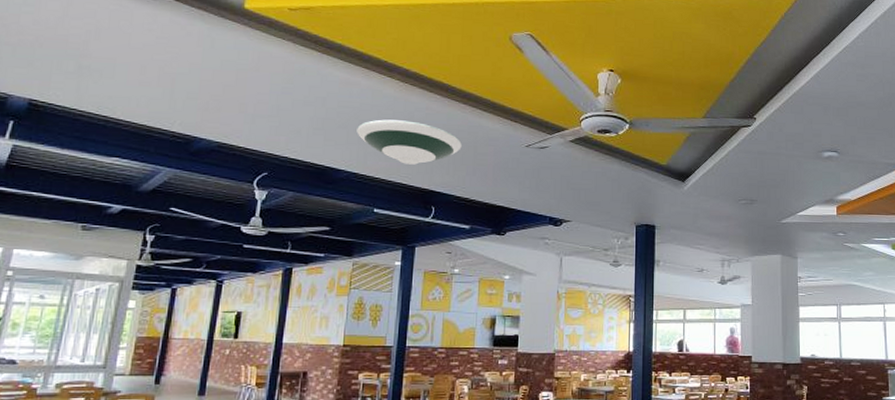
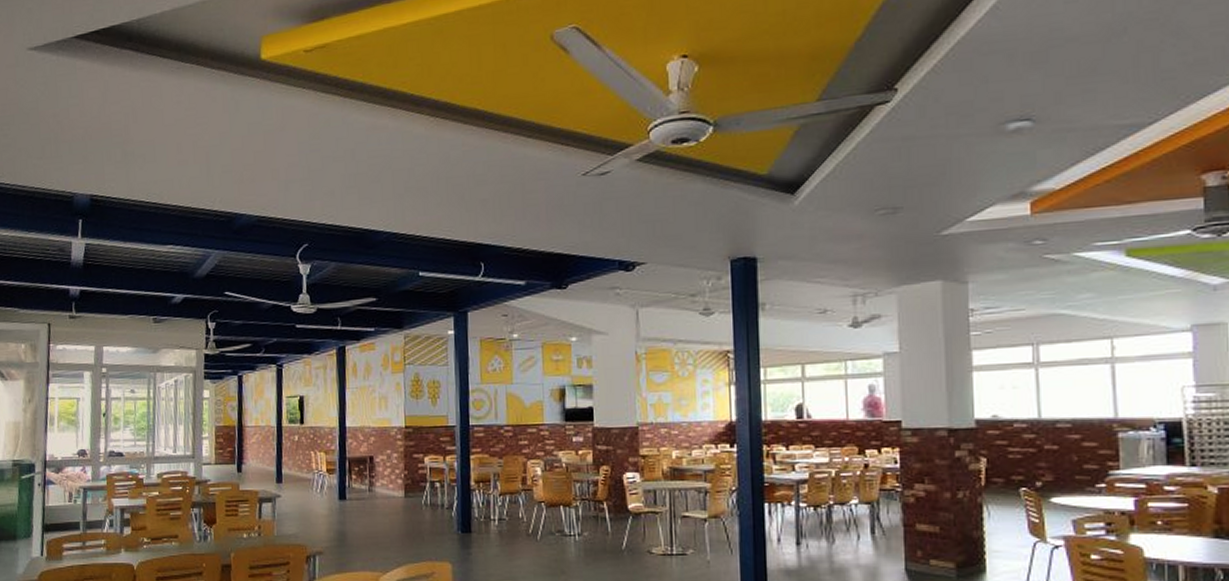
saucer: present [357,119,462,165] -> none [390,163,507,216]

